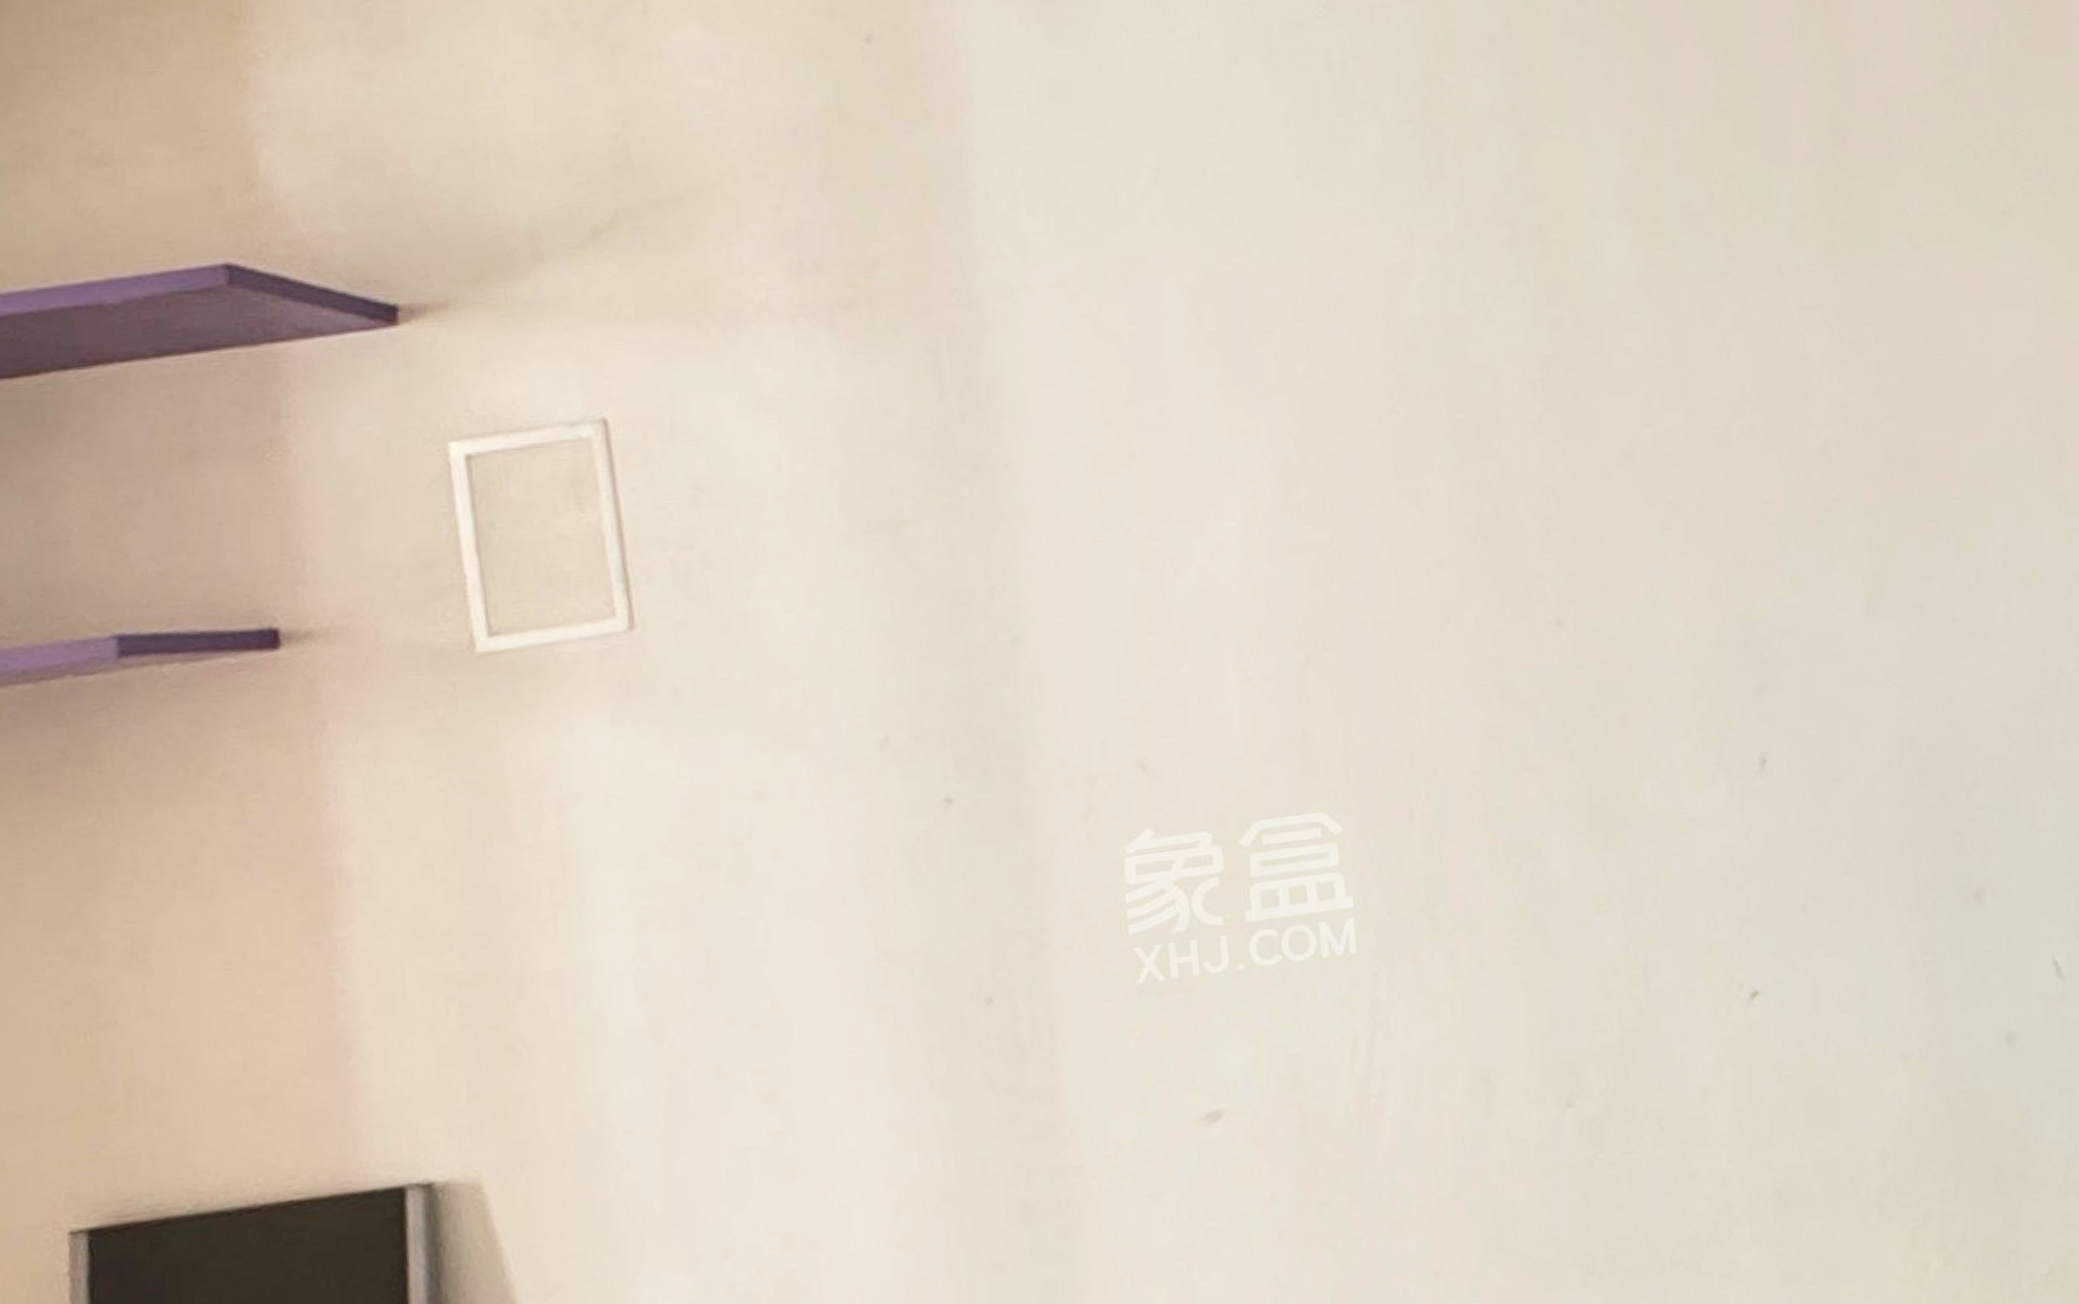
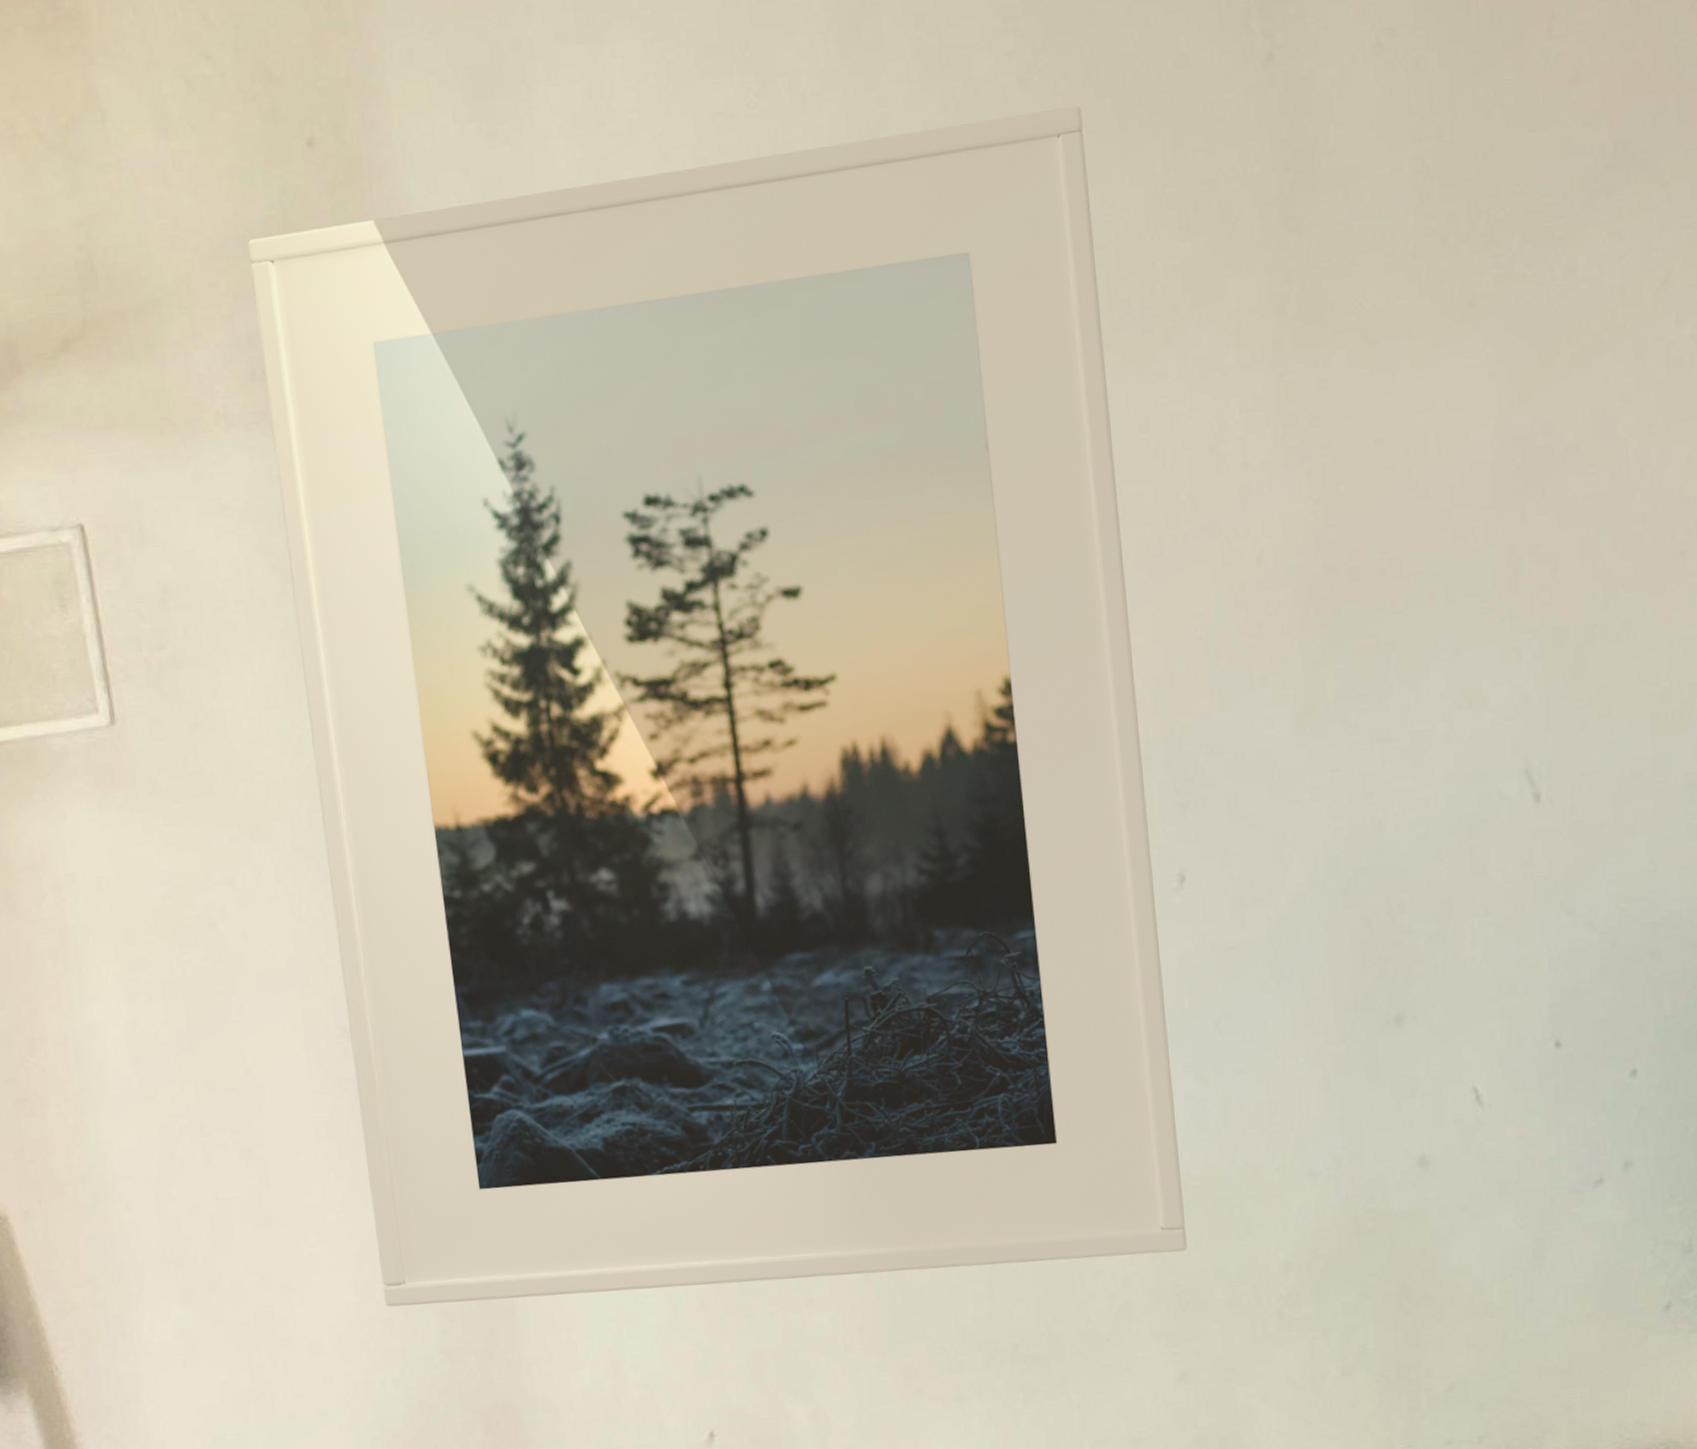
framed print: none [798,25,1785,1262] -> present [247,105,1188,1307]

